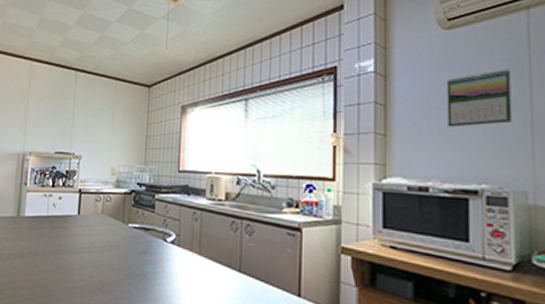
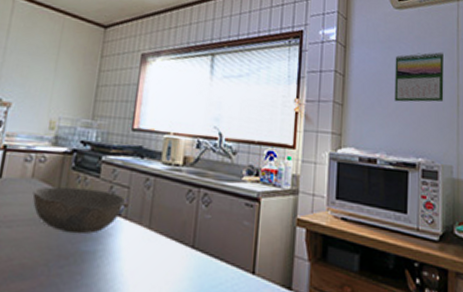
bowl: none [104,220,178,259] -> present [32,186,126,234]

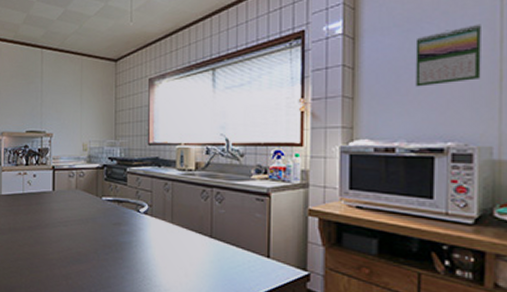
bowl: present [32,186,126,234] -> none [78,194,150,230]

